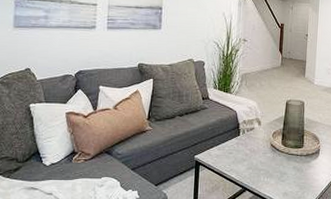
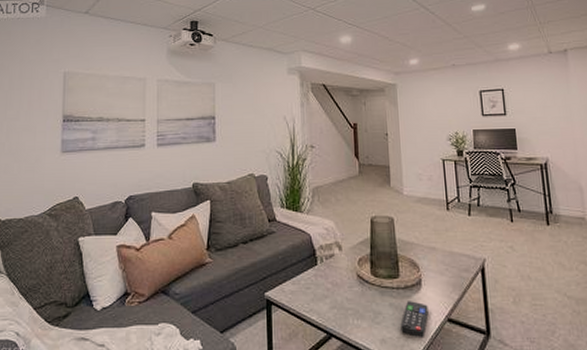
remote control: none [299,165,322,193] -> present [400,301,429,339]

